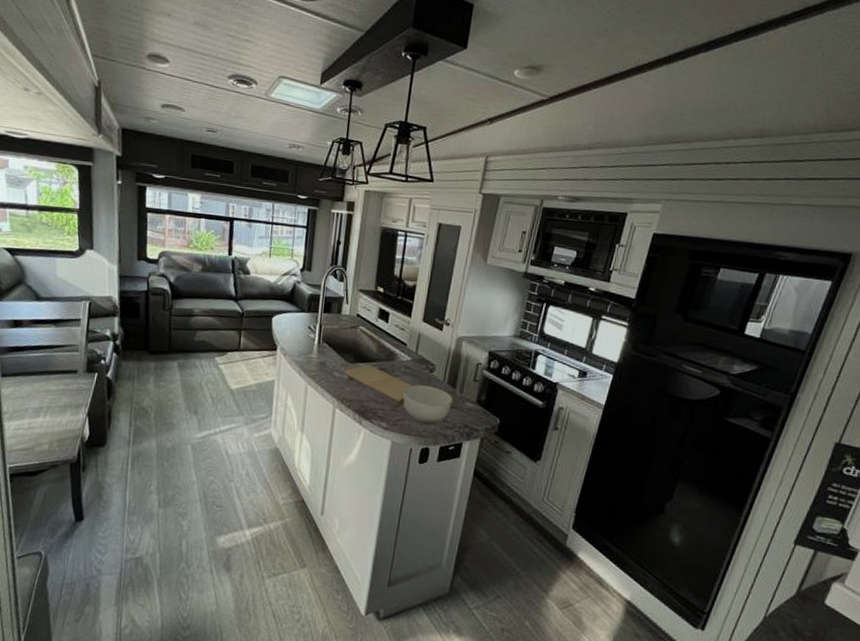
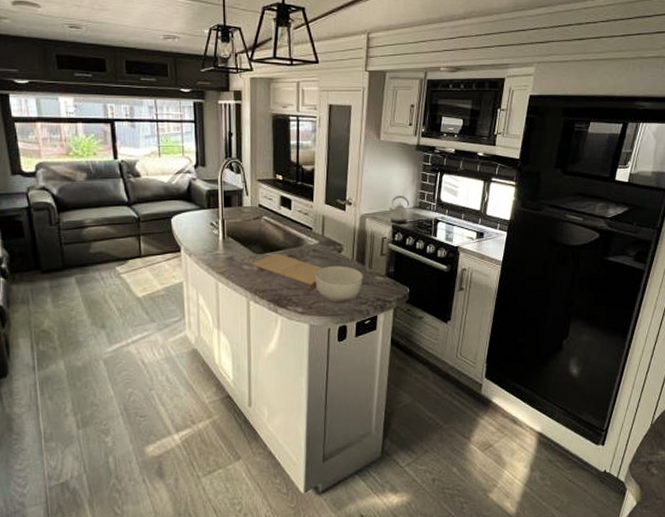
kettle: none [487,322,510,353] -> present [388,196,410,225]

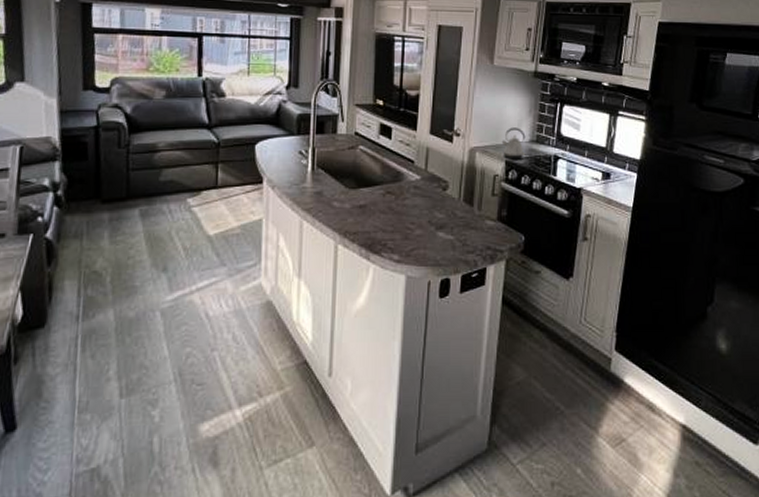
cutting board: present [251,253,323,290] -> none [342,189,424,234]
bowl: present [314,266,364,304] -> none [414,206,472,252]

